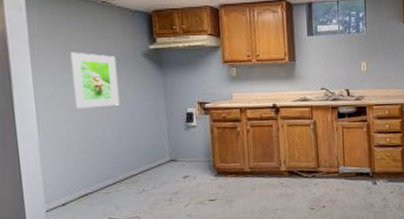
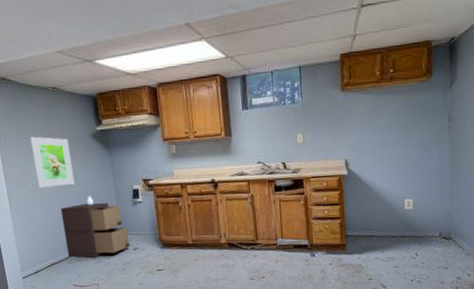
storage cabinet: none [100,117,180,187] -> present [60,195,130,258]

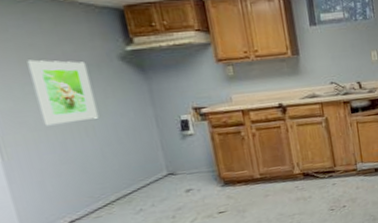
storage cabinet: present [60,195,130,258] -> none [79,130,181,211]

